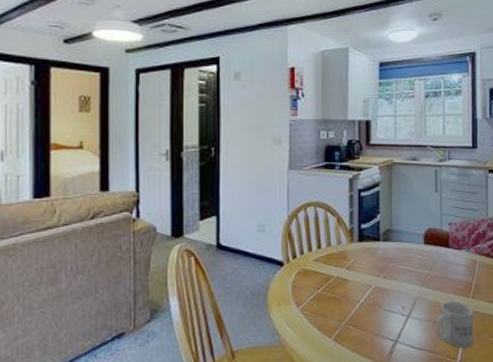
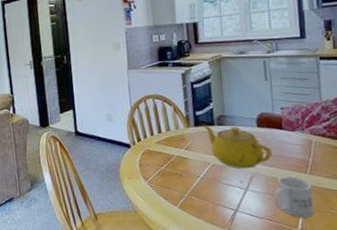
teapot: none [368,241,437,293] -> present [203,125,272,169]

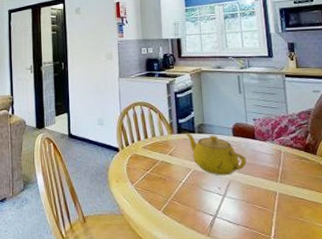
mug: present [273,176,314,219] -> none [248,184,285,226]

